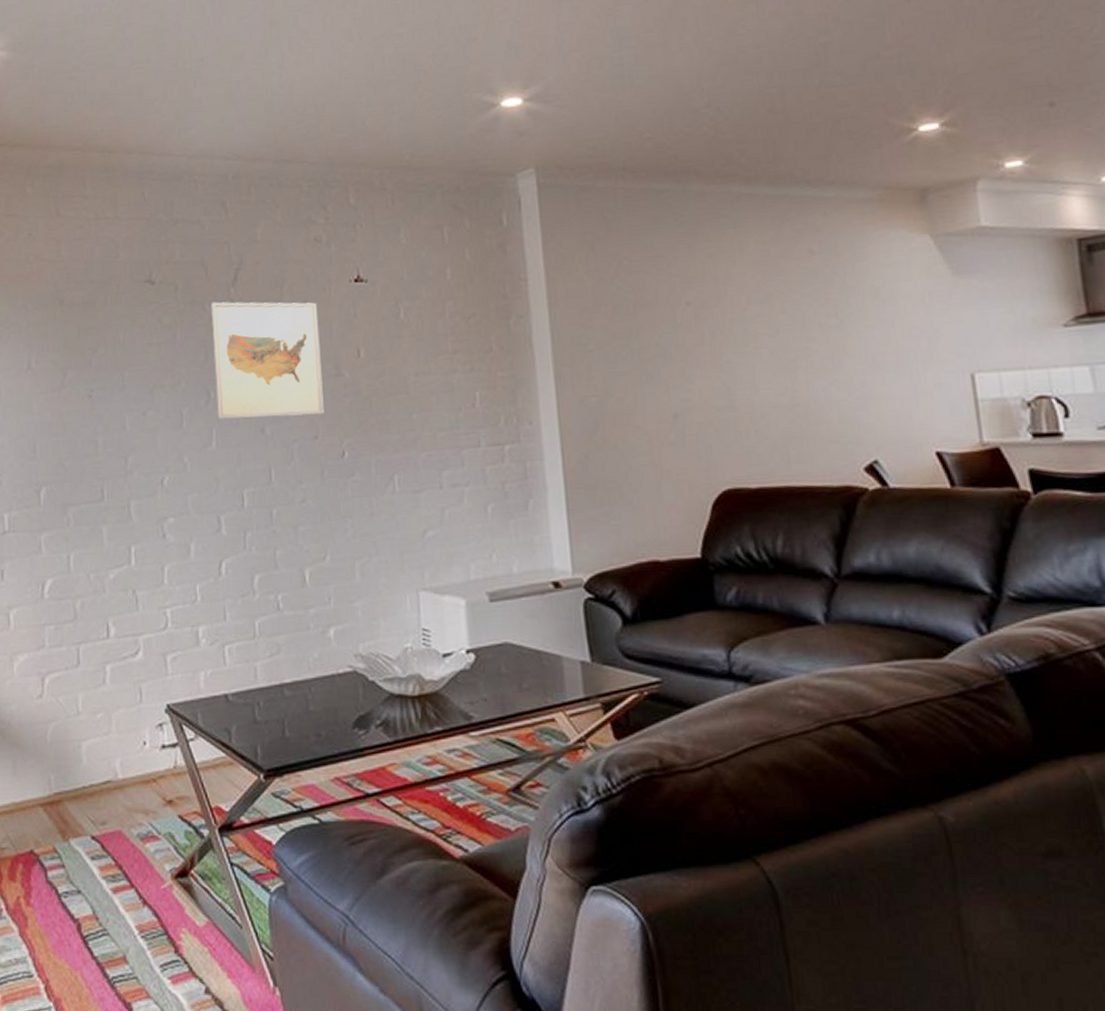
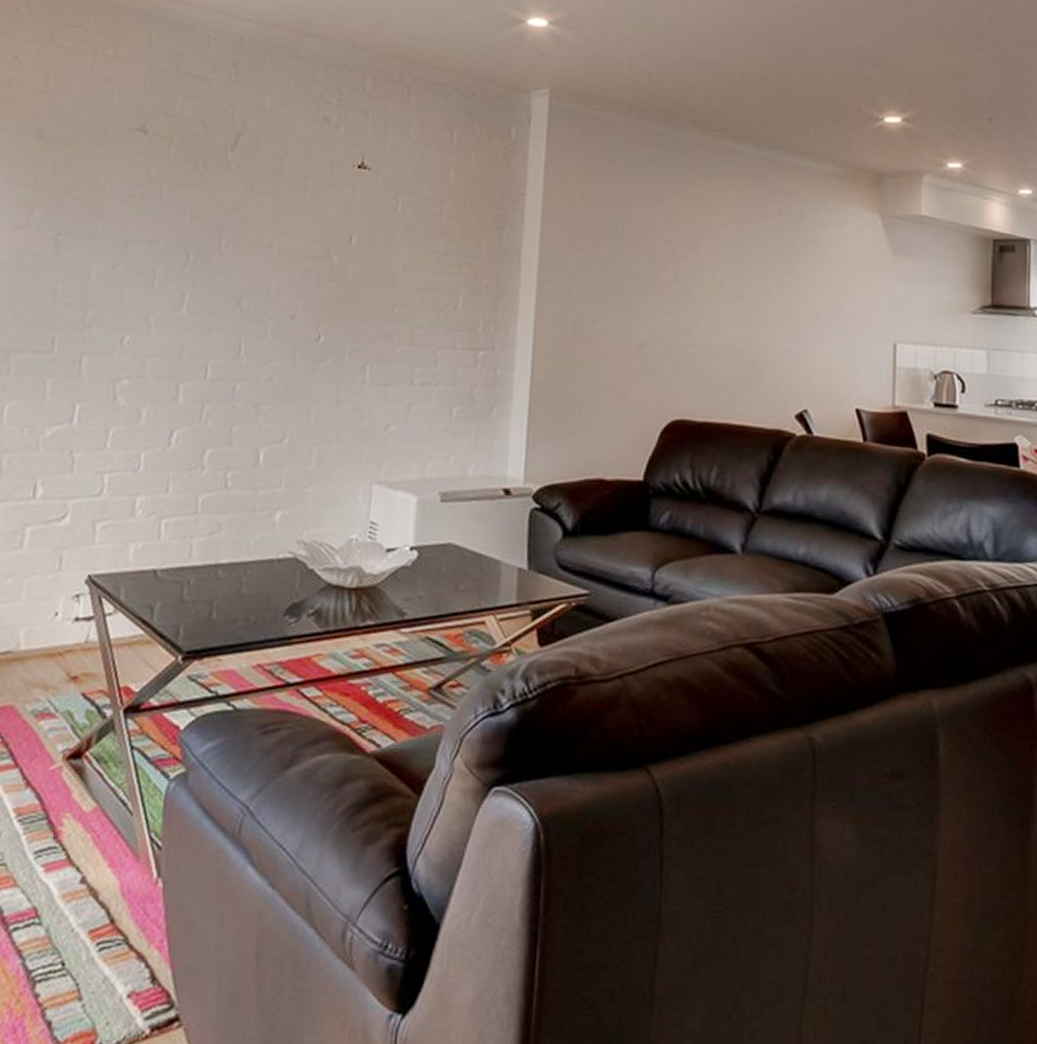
wall art: present [211,302,324,420] -> none [192,163,315,294]

